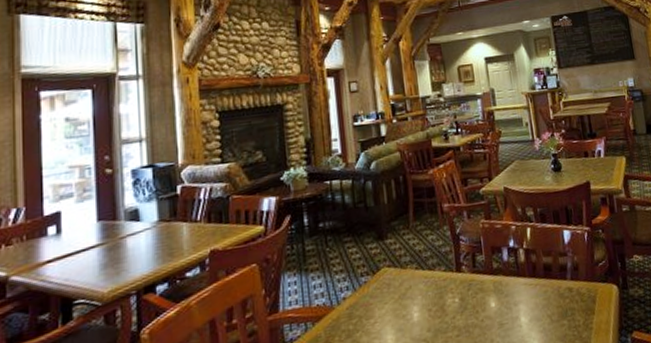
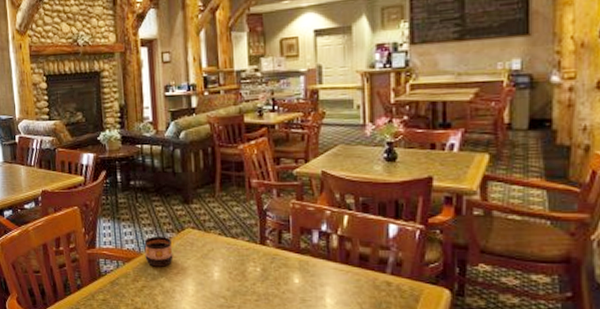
cup: none [336,282,370,321] -> present [144,237,173,267]

